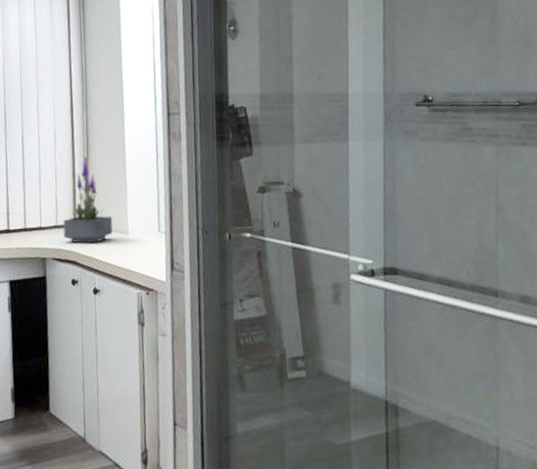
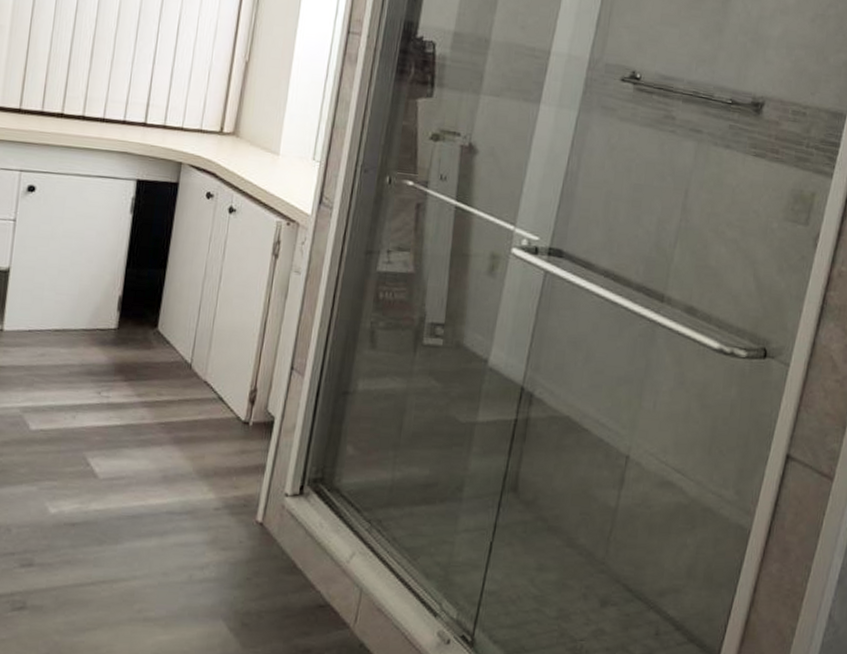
potted plant: present [63,155,113,243] -> none [206,58,265,158]

